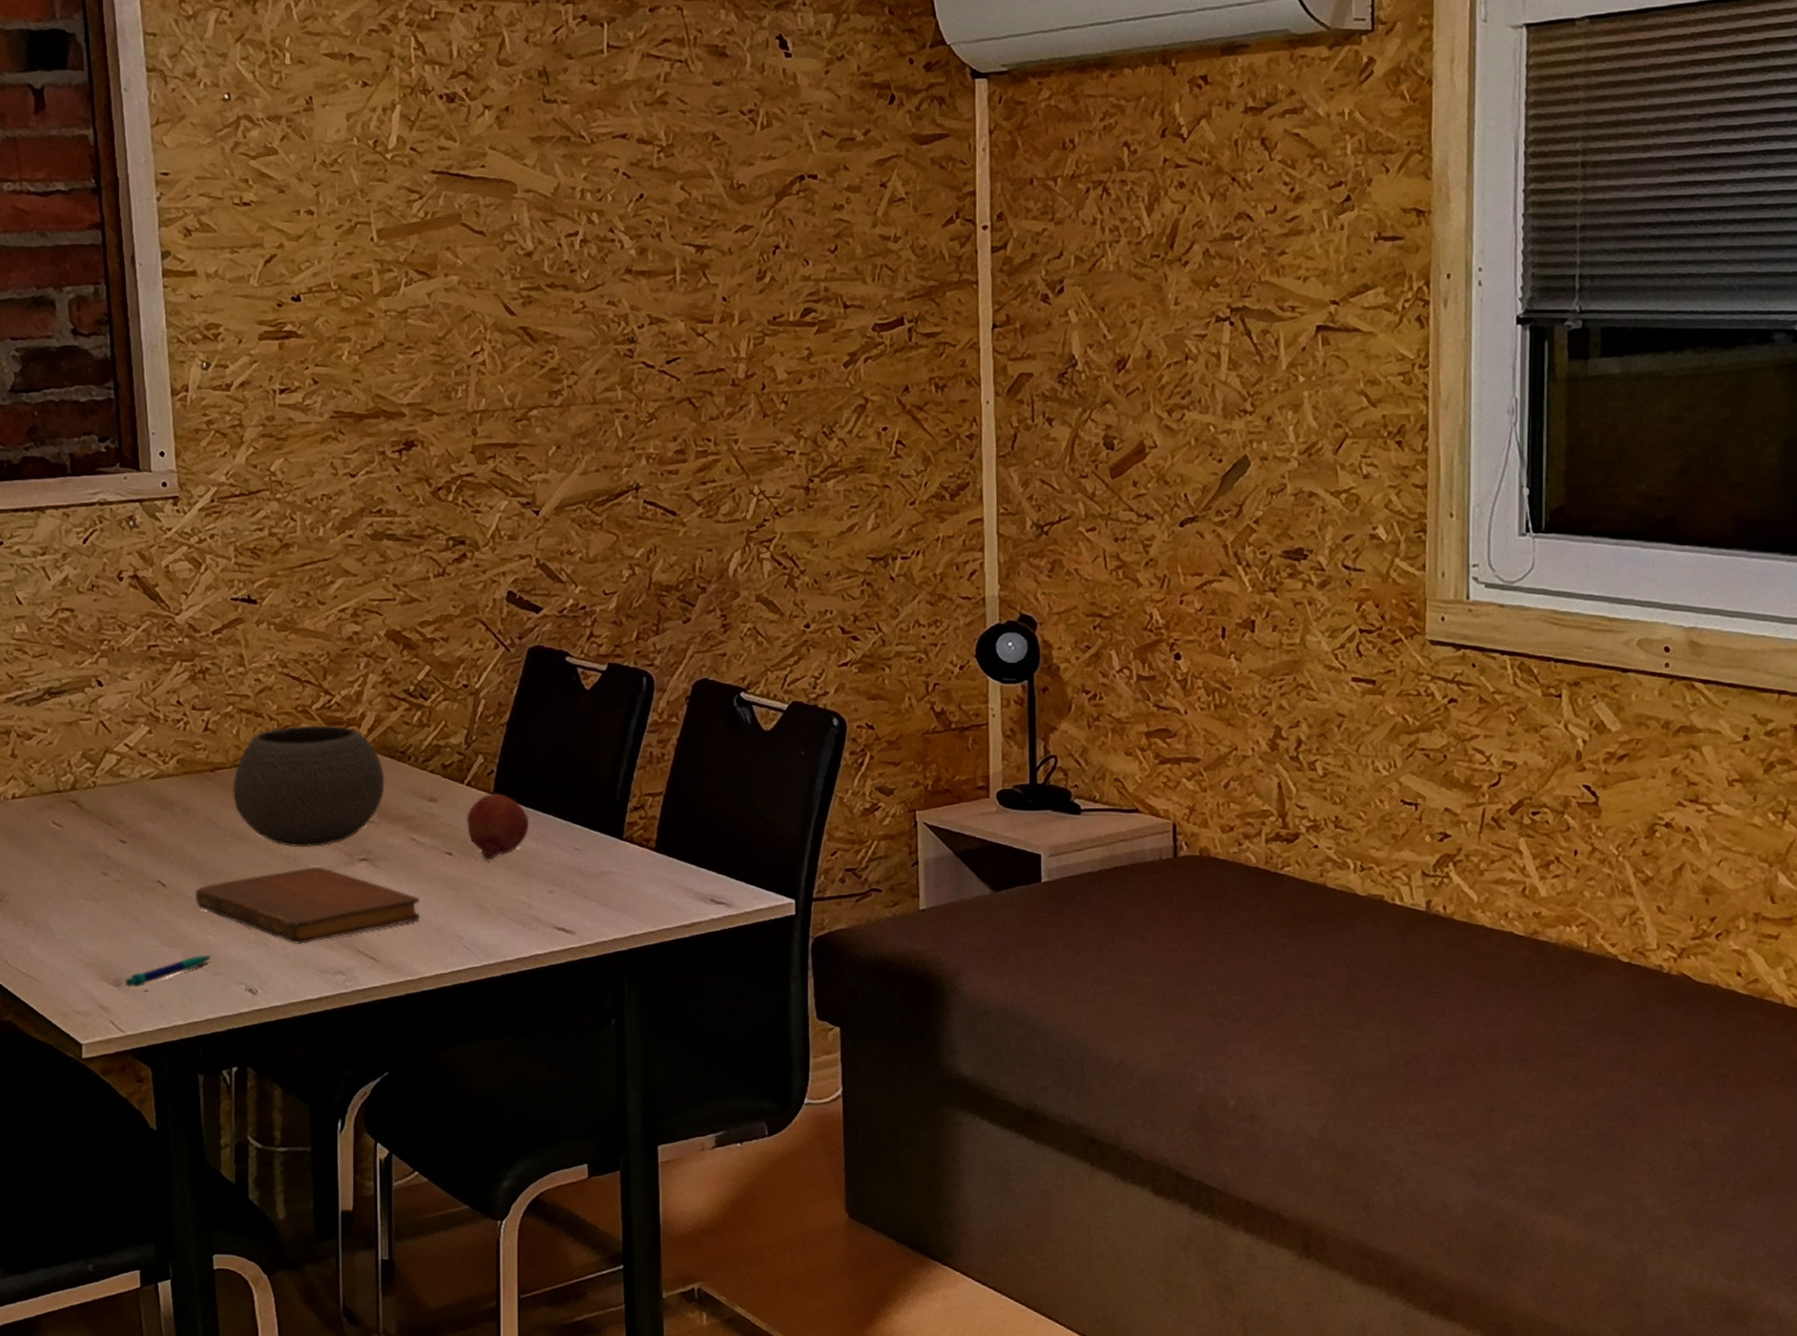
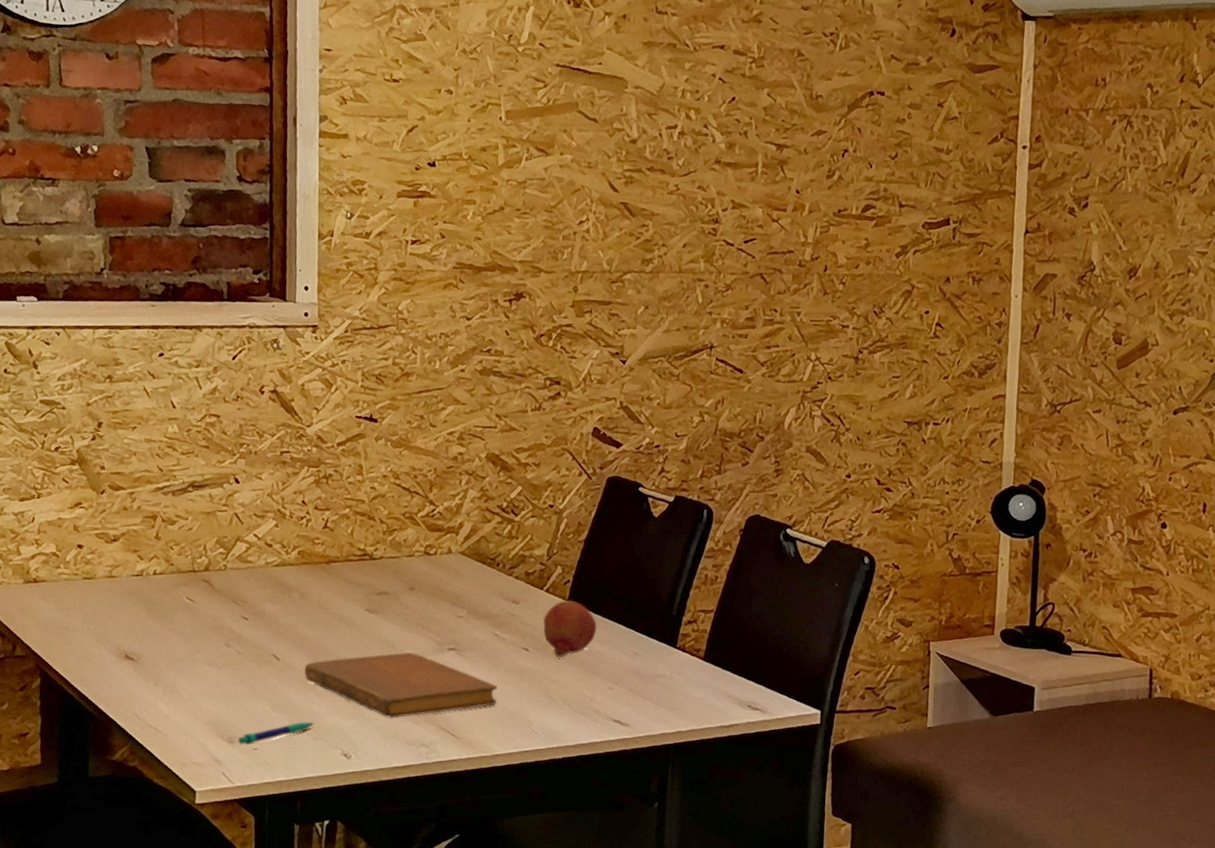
bowl: present [232,725,385,848] -> none [343,530,476,636]

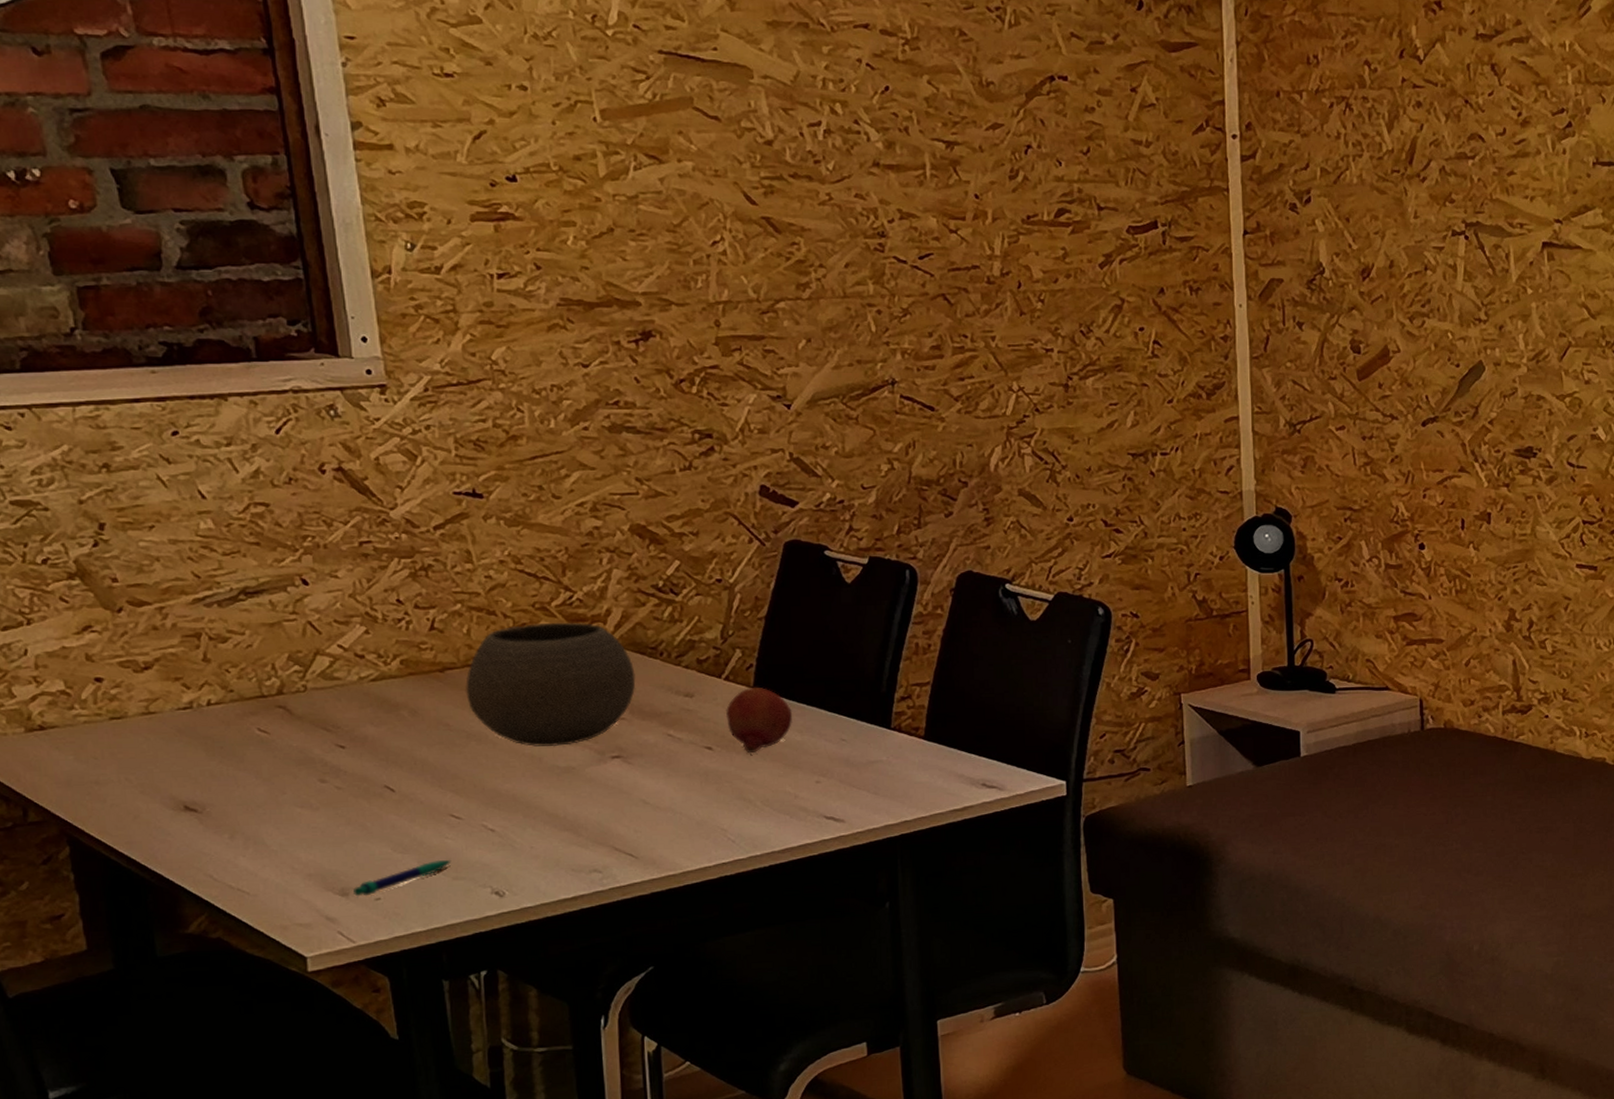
notebook: present [304,652,497,719] -> none [429,766,681,845]
bowl: none [343,530,476,636] -> present [465,622,636,747]

